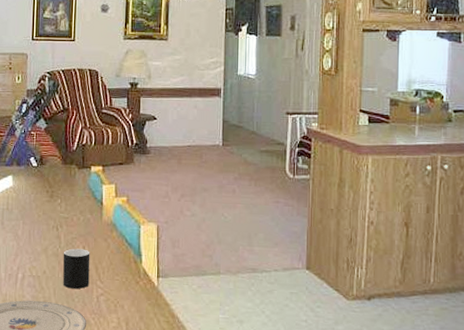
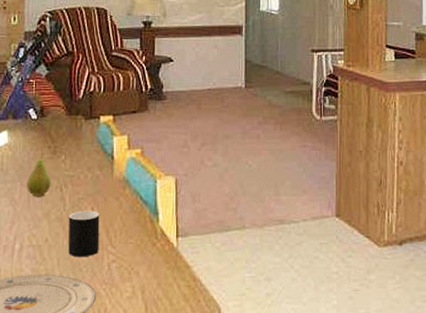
fruit: none [28,196,49,234] -> present [27,153,51,197]

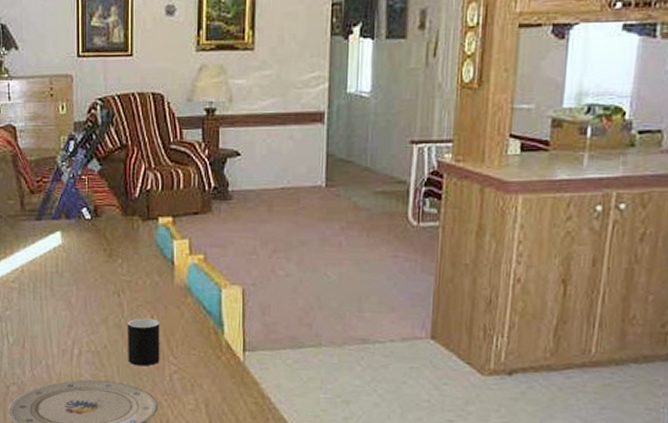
fruit: present [27,153,51,197] -> none [83,256,108,302]

